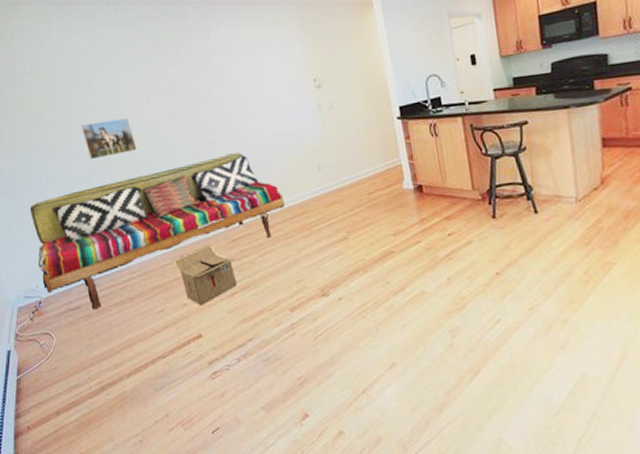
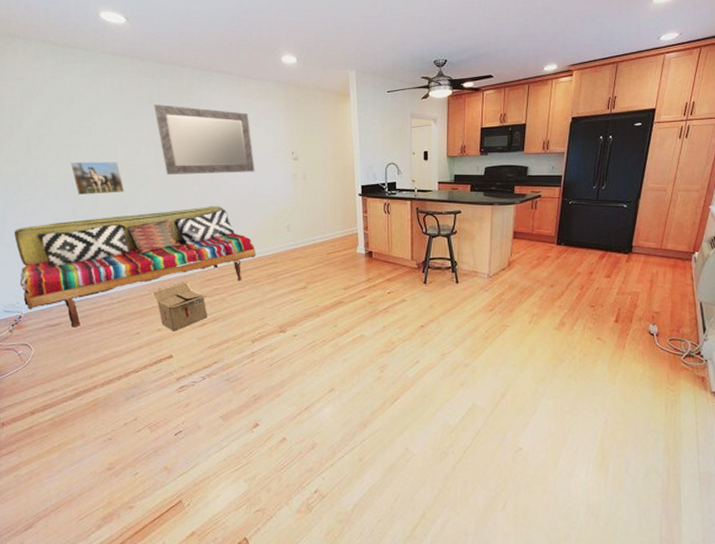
mirror: none [161,43,274,125] -> present [154,104,255,175]

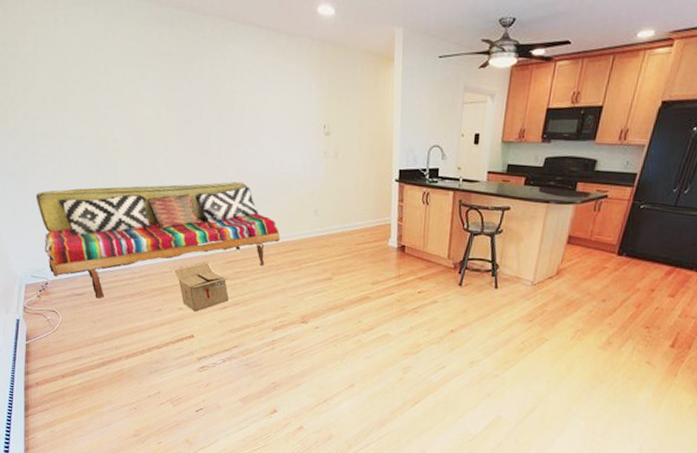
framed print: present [69,161,124,196] -> none [87,122,144,161]
mirror: present [154,104,255,175] -> none [174,60,282,147]

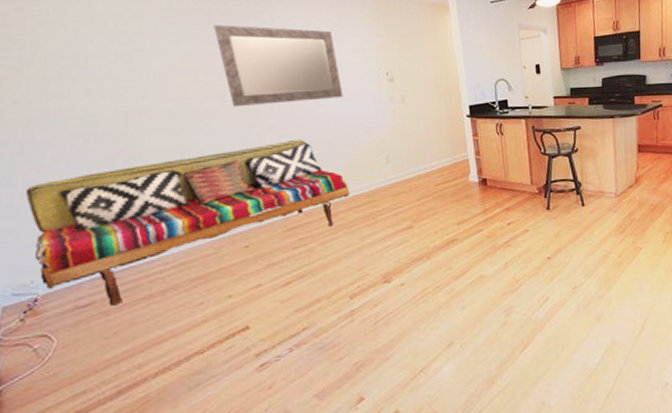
cardboard box: present [173,262,229,312] -> none [219,234,292,296]
mirror: none [174,60,282,147] -> present [214,25,343,108]

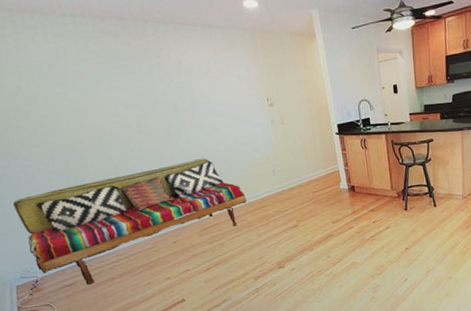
mirror: present [214,25,343,108] -> none [124,63,234,134]

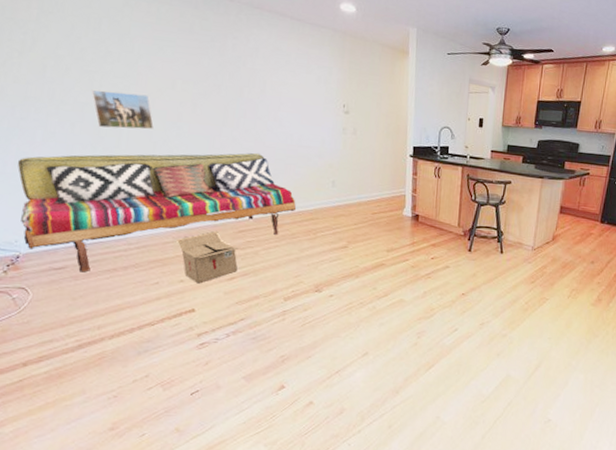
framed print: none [52,125,111,163] -> present [91,89,154,130]
cardboard box: none [156,232,211,278] -> present [177,231,240,284]

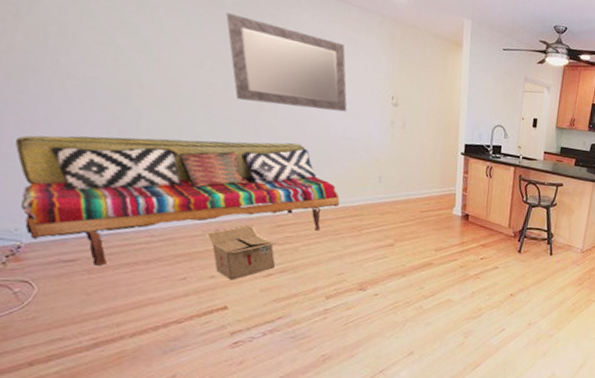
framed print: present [91,89,154,130] -> none [104,63,179,112]
mirror: none [195,38,302,122] -> present [226,13,347,112]

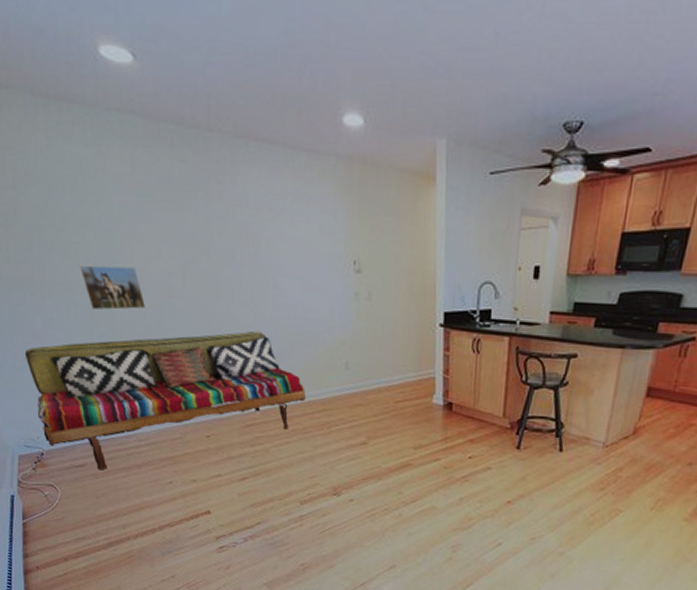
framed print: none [104,63,179,112] -> present [78,265,145,311]
cardboard box: present [207,225,277,280] -> none [185,426,249,484]
mirror: present [226,13,347,112] -> none [175,187,306,288]

